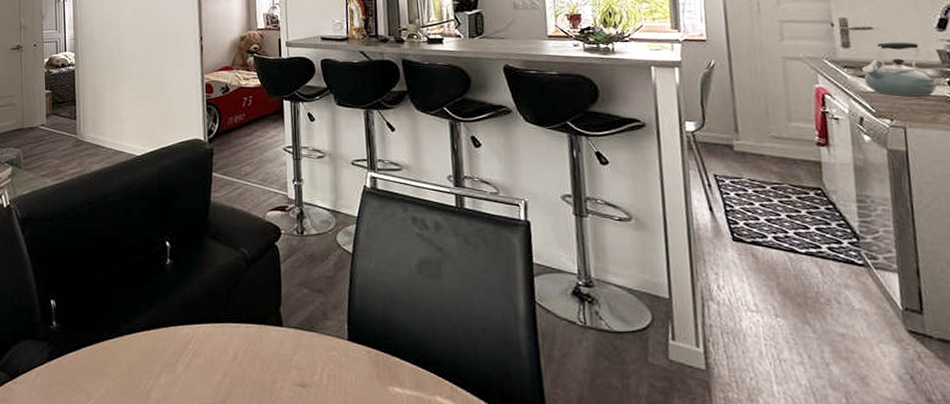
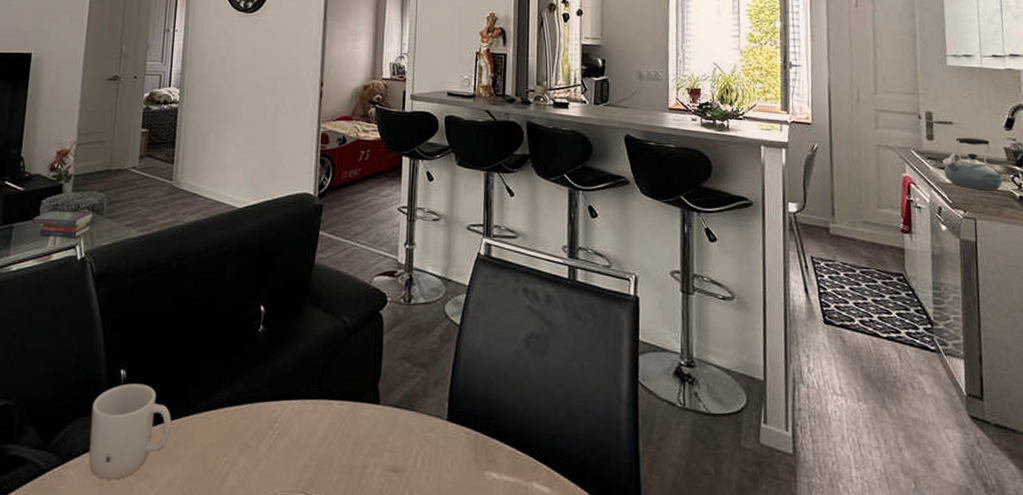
mug: none [30,312,99,393] -> present [89,383,172,480]

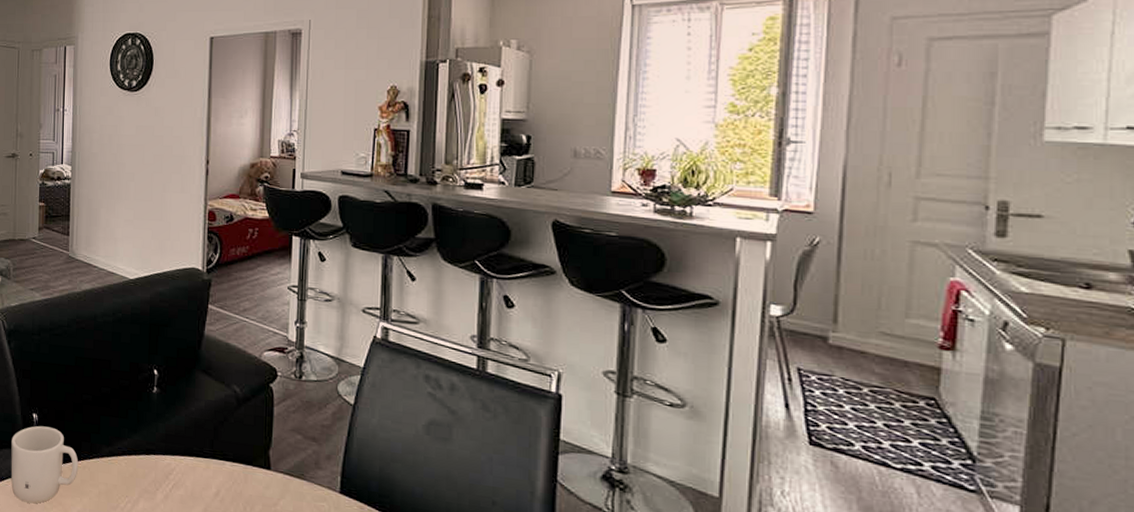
kettle: present [942,137,1003,191] -> none [1018,235,1119,305]

